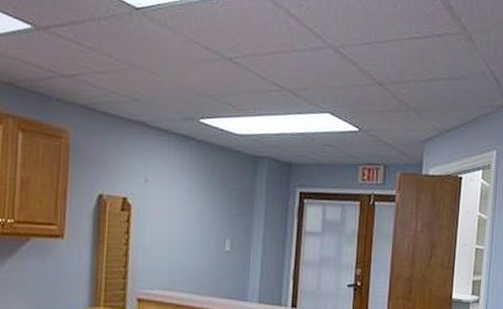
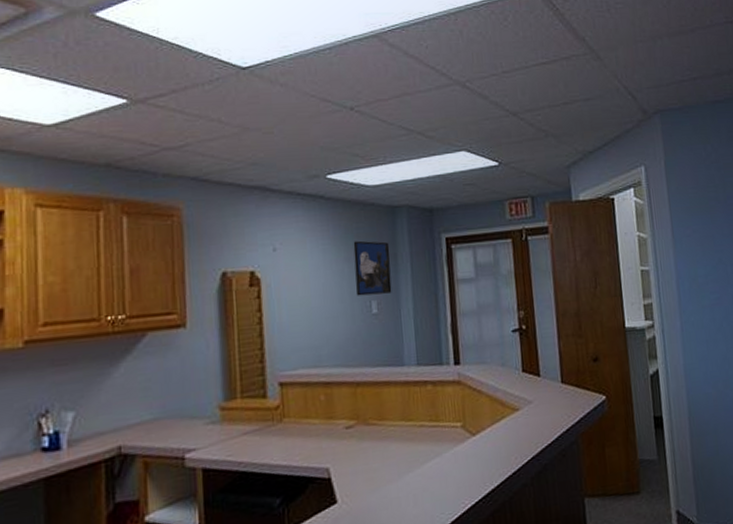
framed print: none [213,183,248,235] -> present [353,240,392,296]

